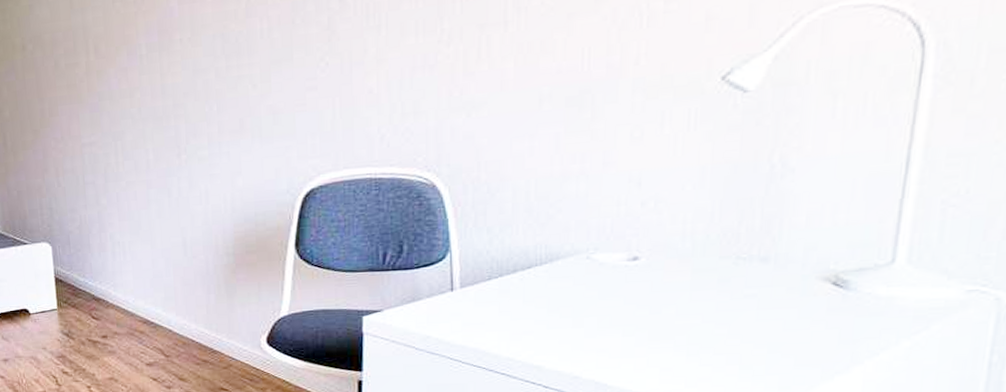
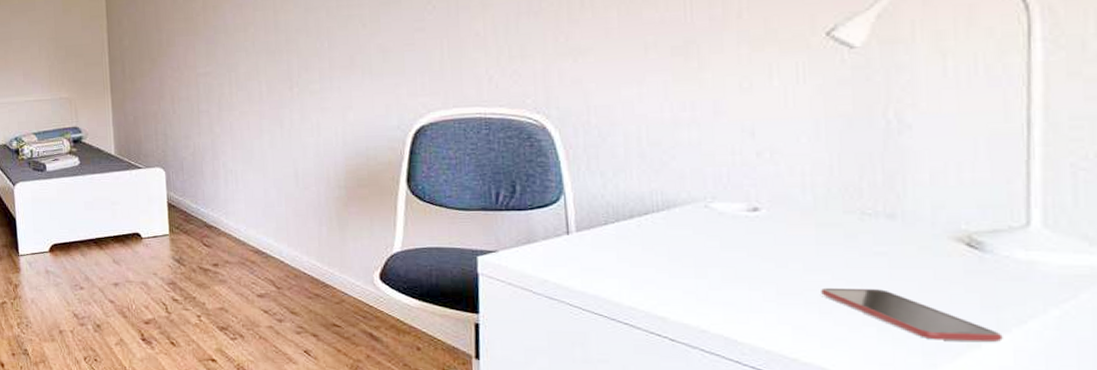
smartphone: none [690,329,855,375] -> present [821,287,1003,342]

